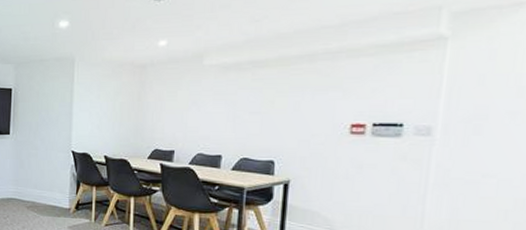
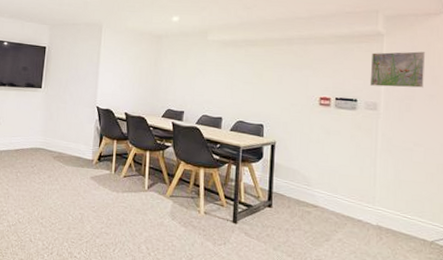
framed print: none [422,56,509,105] -> present [369,51,425,88]

